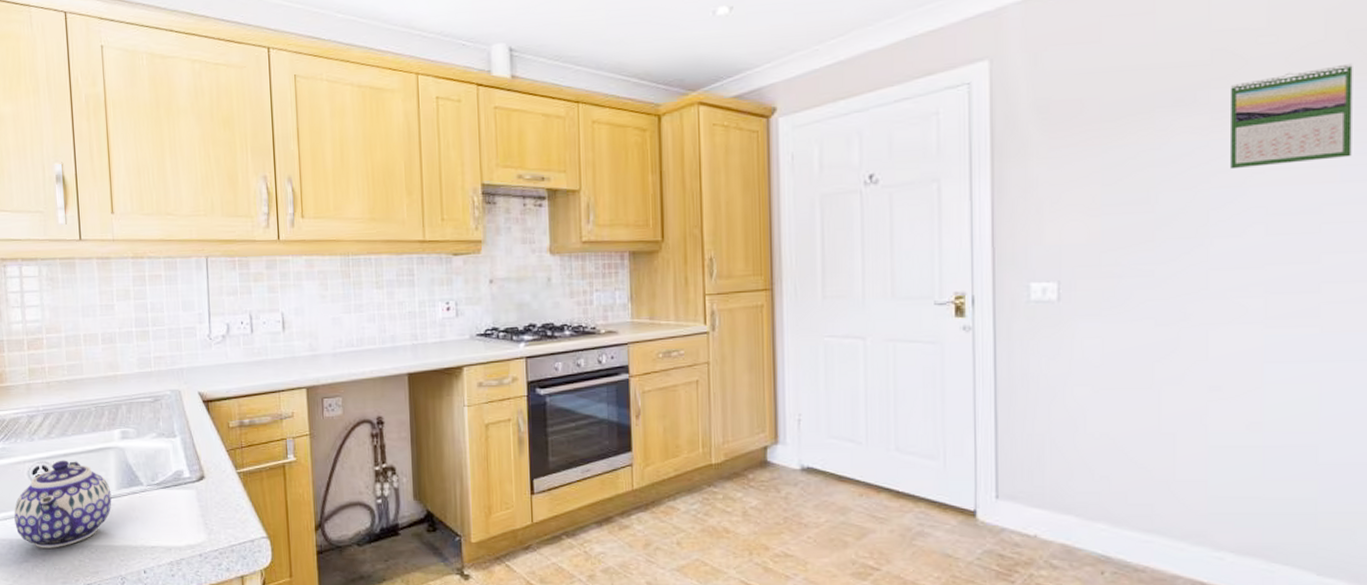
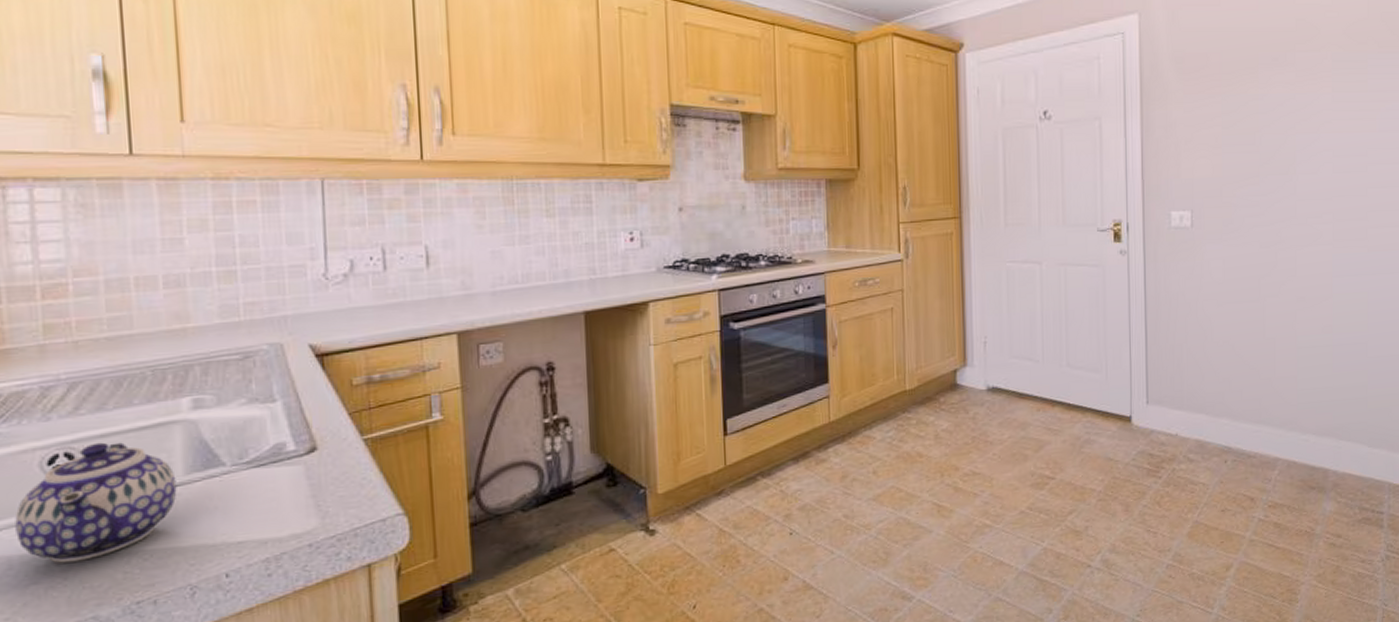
calendar: present [1231,63,1353,170] -> none [1309,38,1385,119]

